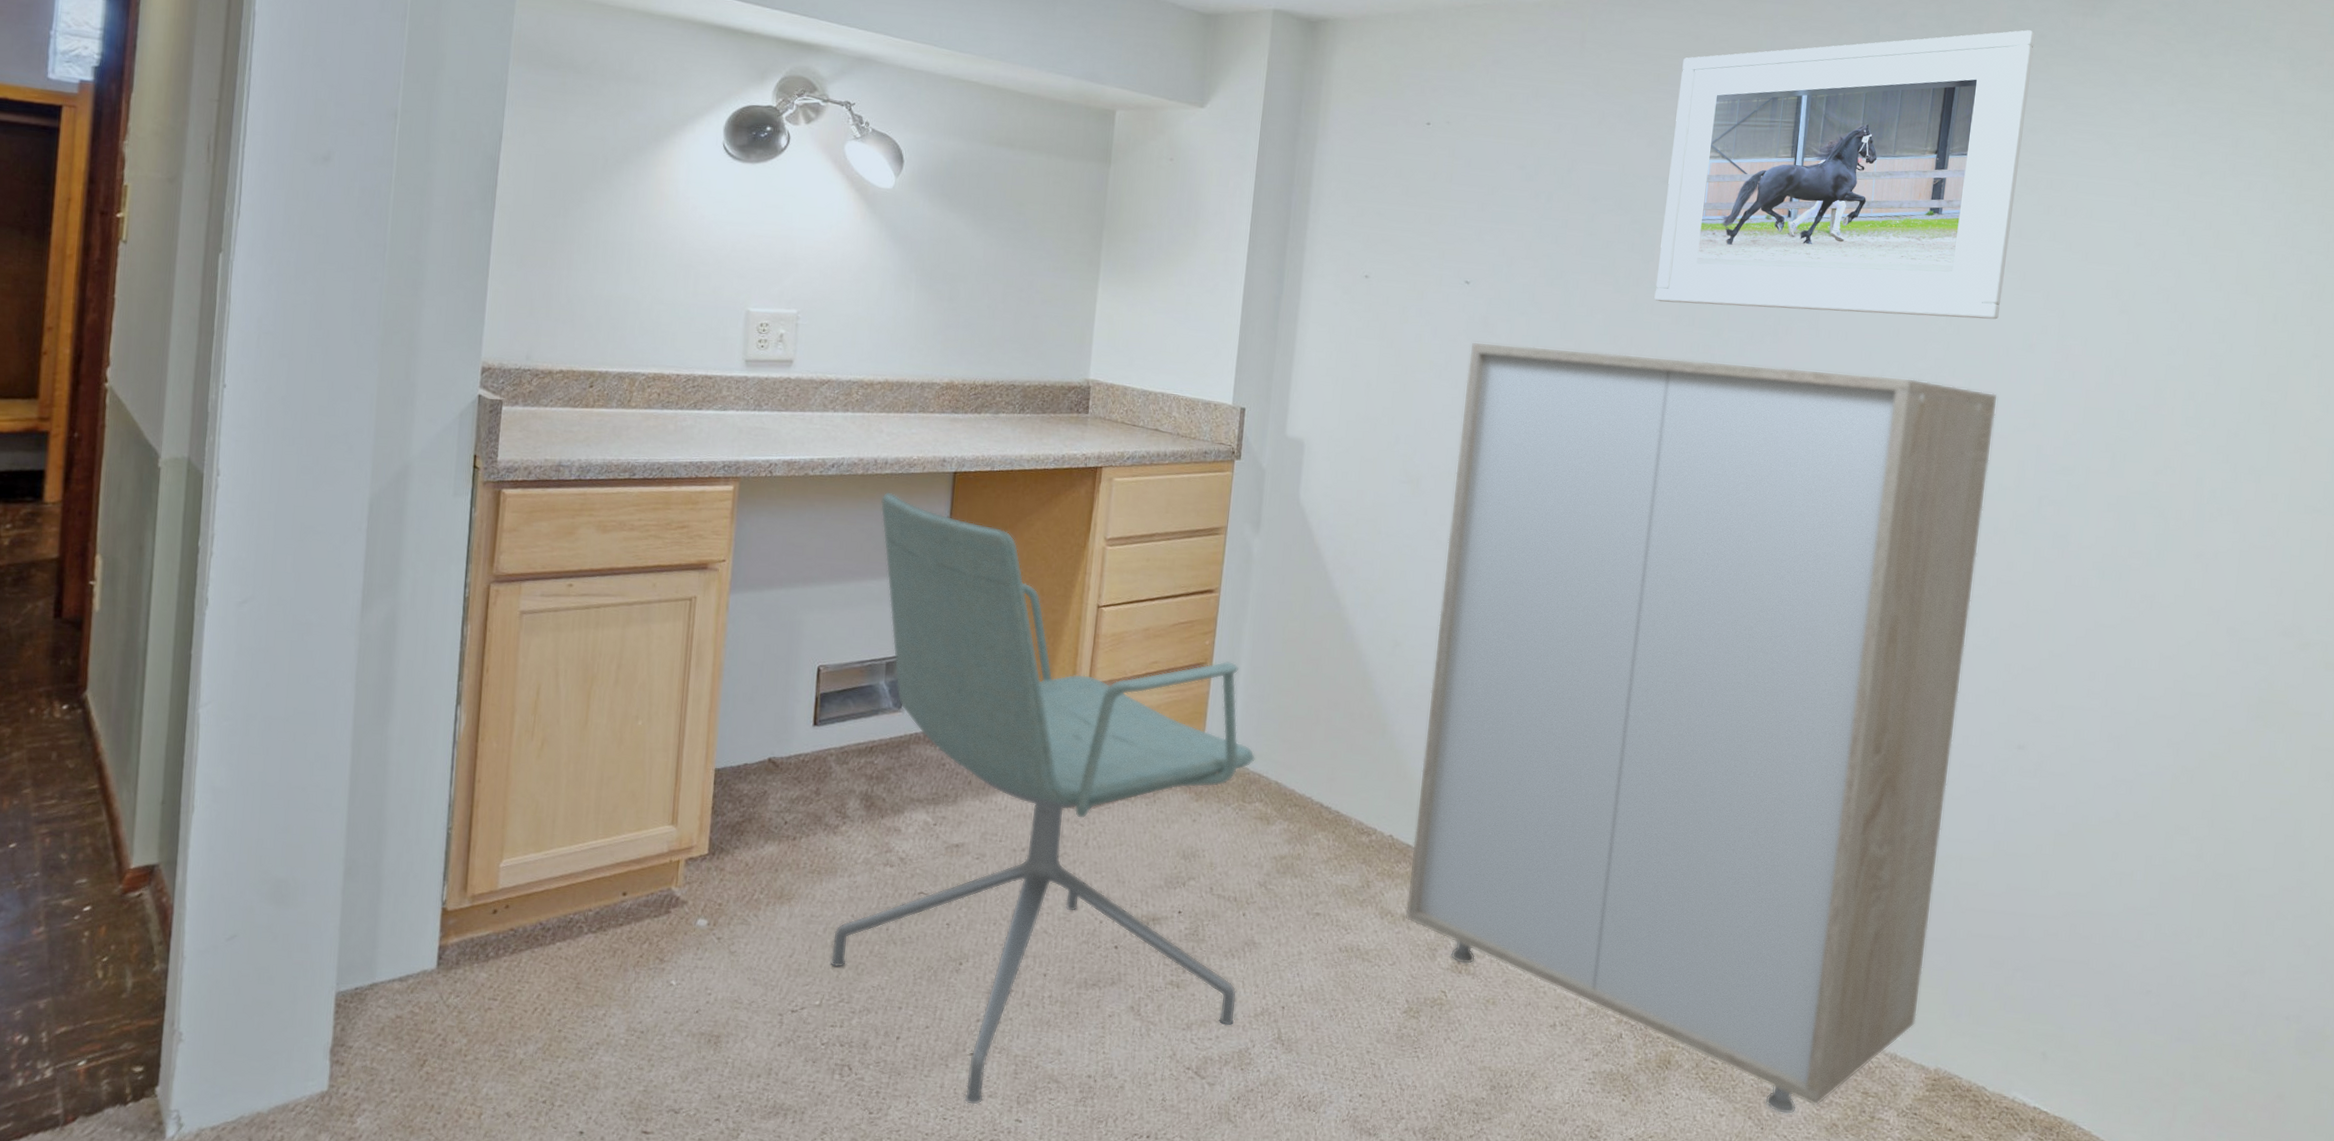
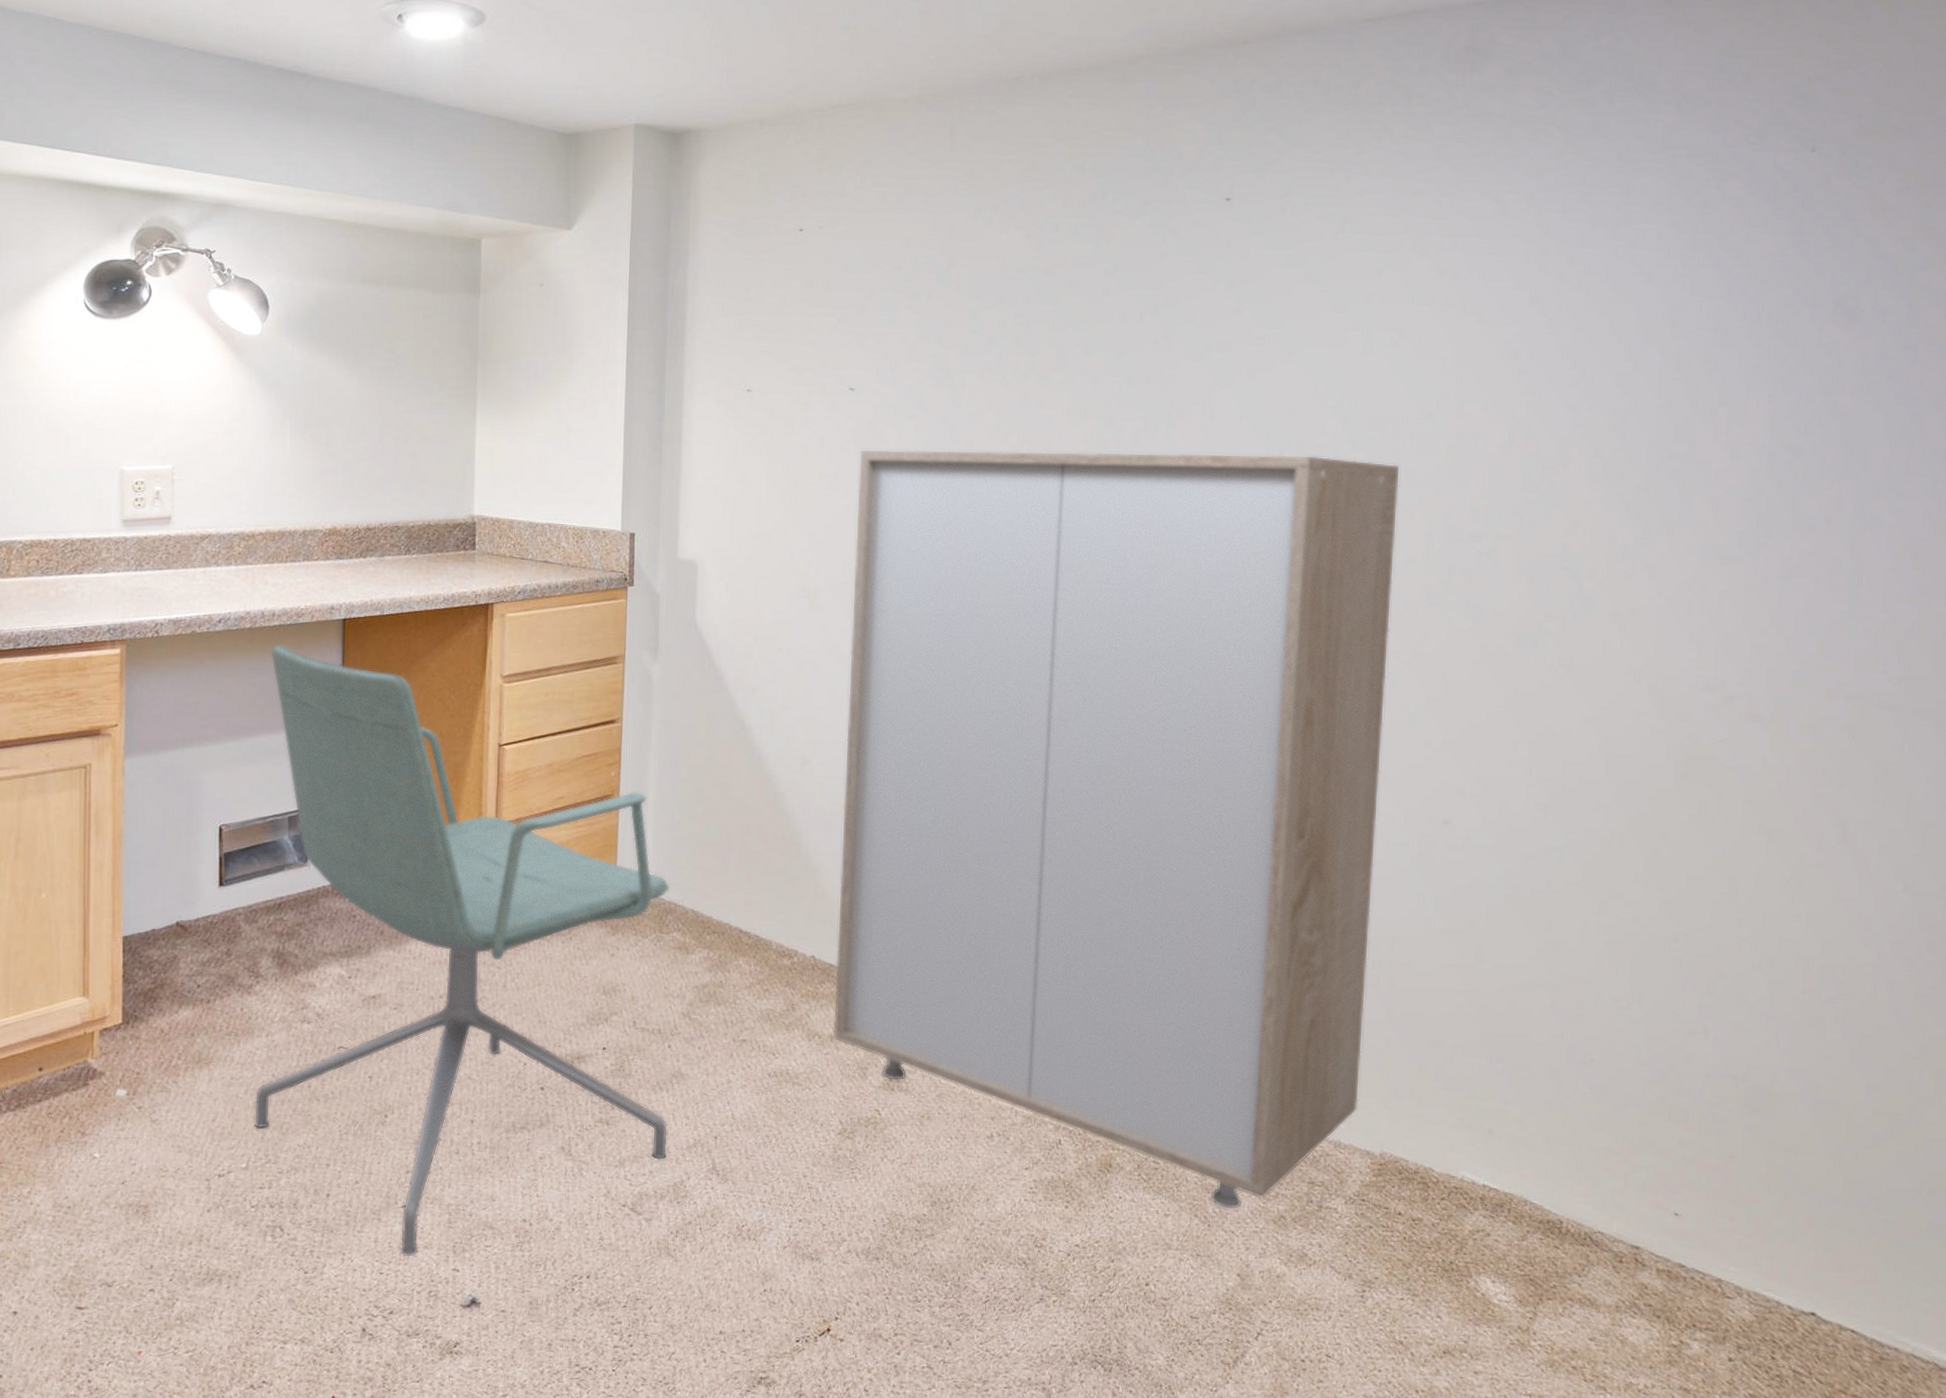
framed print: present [1654,30,2036,320] -> none [1043,90,1415,396]

